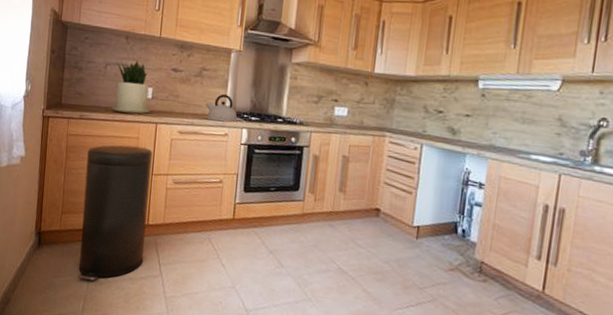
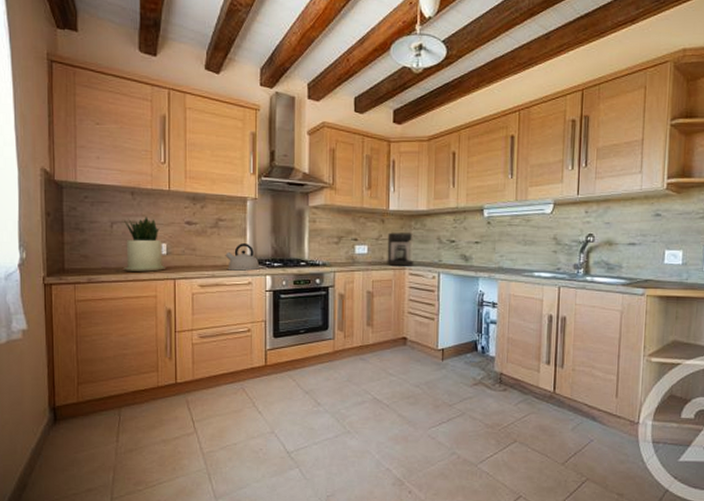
pedal bin: present [77,145,153,281] -> none [101,305,175,450]
coffee maker: none [366,96,396,134] -> present [387,232,414,266]

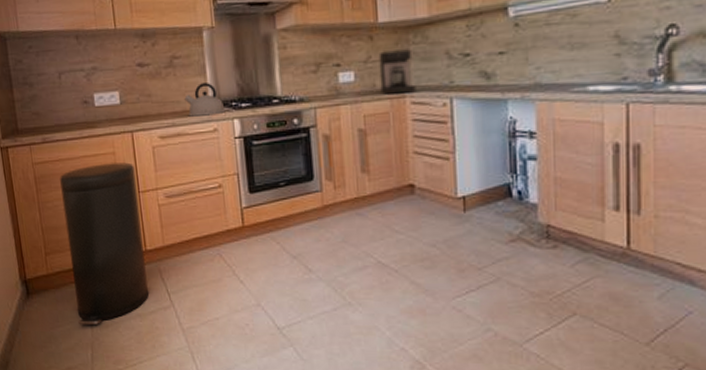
pedal bin: none [101,305,175,450] -> present [60,162,149,326]
planter: present [123,217,166,273] -> none [72,62,122,128]

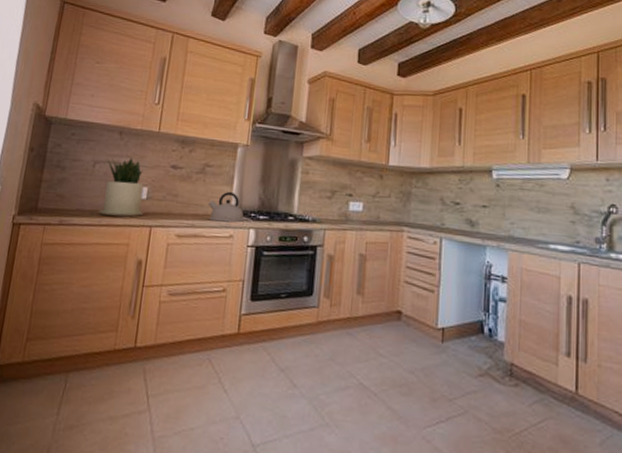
pedal bin: present [60,162,149,326] -> none [40,253,145,425]
planter: none [72,62,122,128] -> present [98,158,144,217]
coffee maker: present [378,49,416,94] -> none [383,189,413,229]

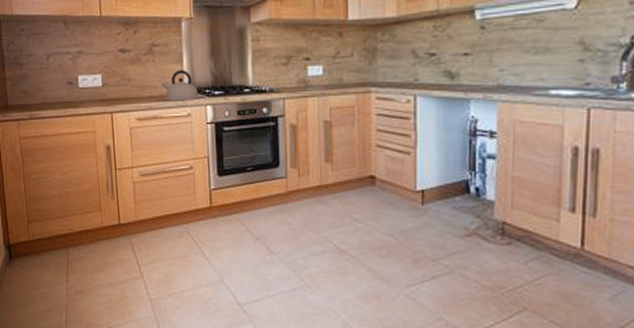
planter: present [98,158,144,217] -> none [59,47,103,107]

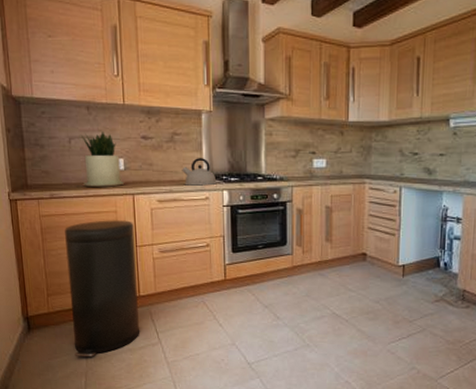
pedal bin: none [44,141,121,290] -> present [65,220,140,357]
planter: none [59,47,103,107] -> present [81,132,125,188]

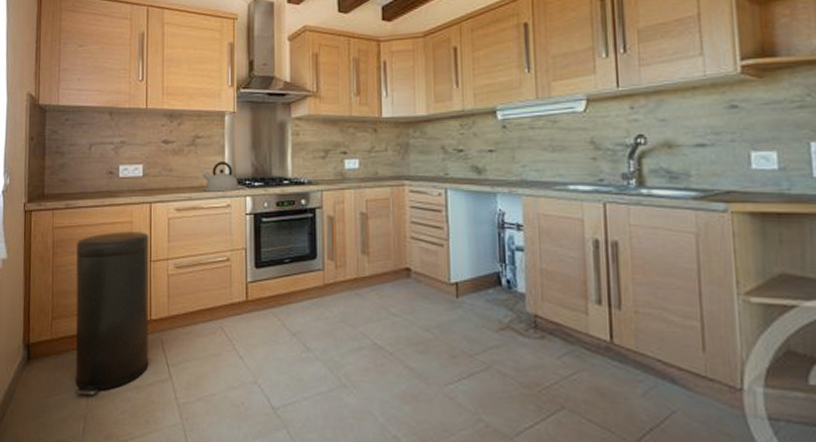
planter: present [81,132,125,188] -> none [100,137,143,197]

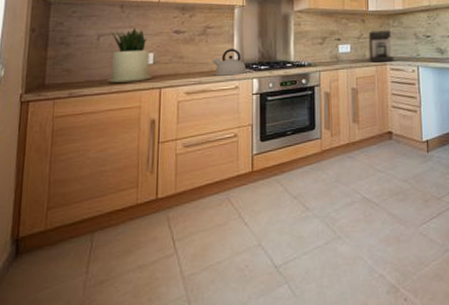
pedal bin: present [74,231,149,396] -> none [70,115,158,284]
planter: none [100,137,143,197] -> present [107,28,153,84]
coffee maker: none [381,142,415,182] -> present [368,30,394,62]

